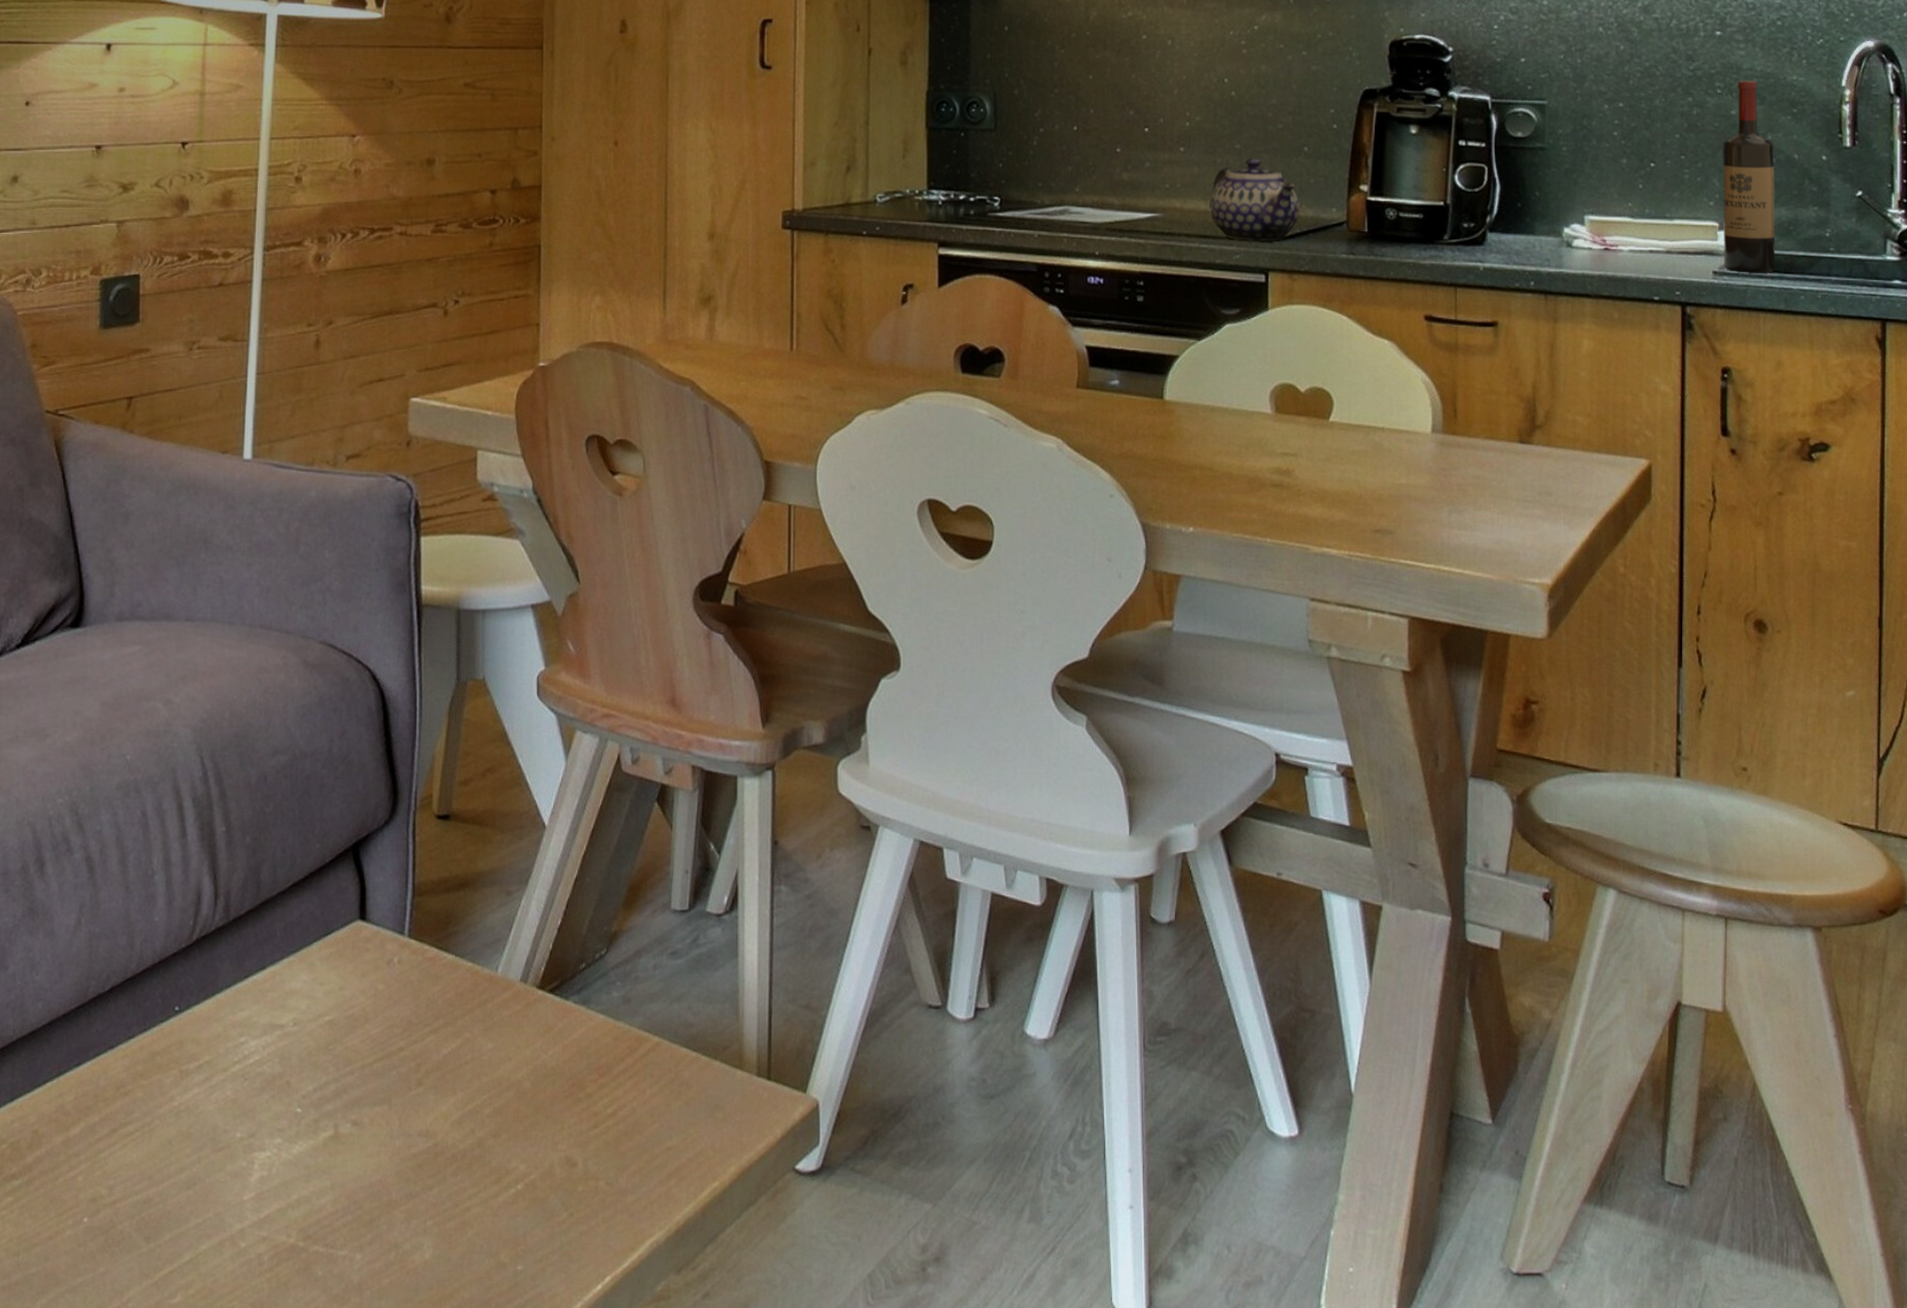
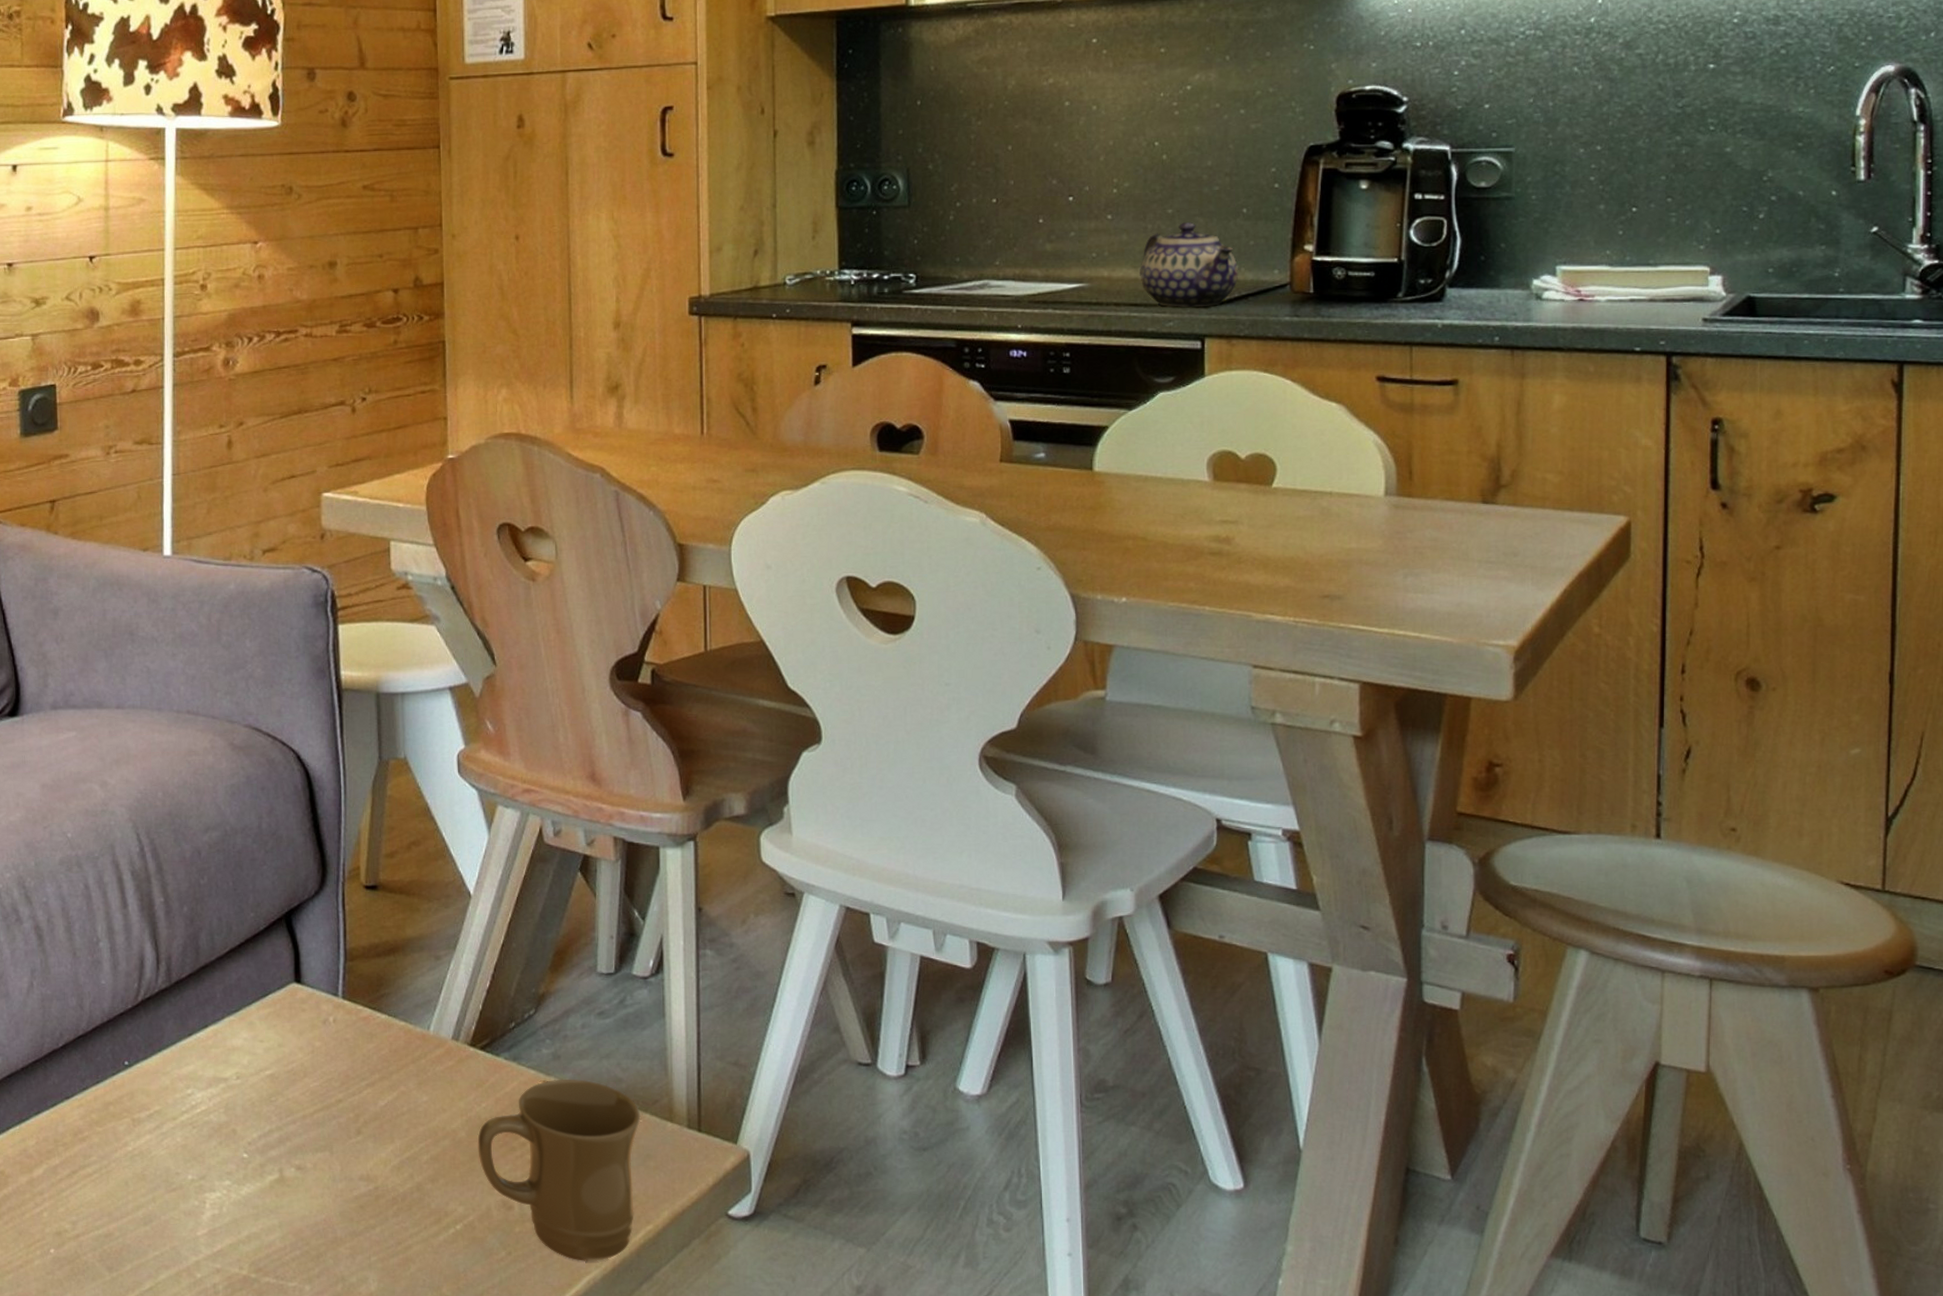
mug: none [542,1024,710,1223] -> present [477,1079,641,1262]
wine bottle: present [1722,80,1775,273] -> none [1715,114,1776,319]

